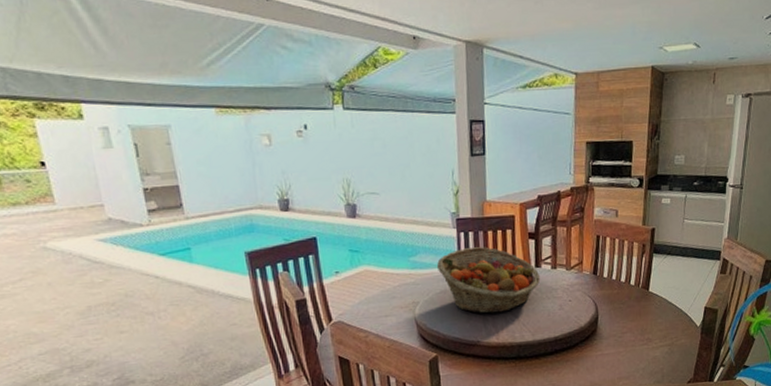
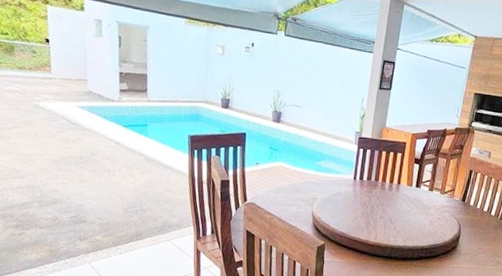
fruit basket: present [436,247,541,314] -> none [336,162,419,219]

